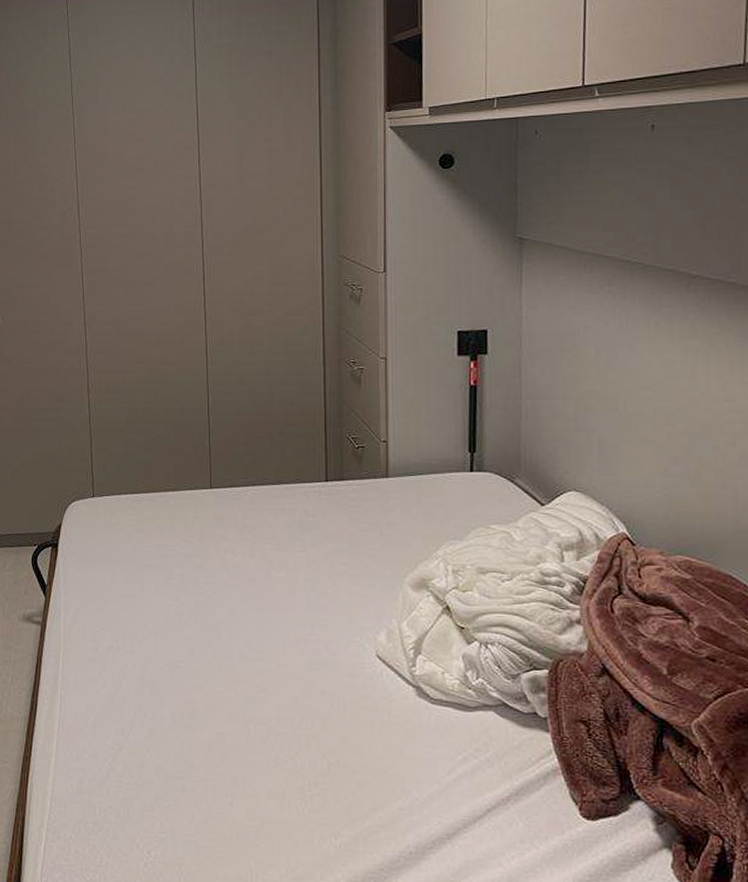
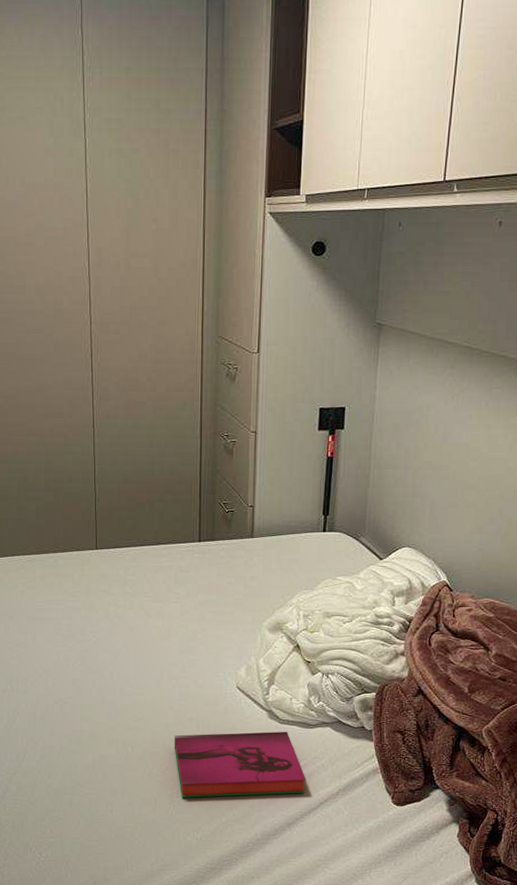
hardback book: none [304,711,468,796] -> present [174,731,306,798]

